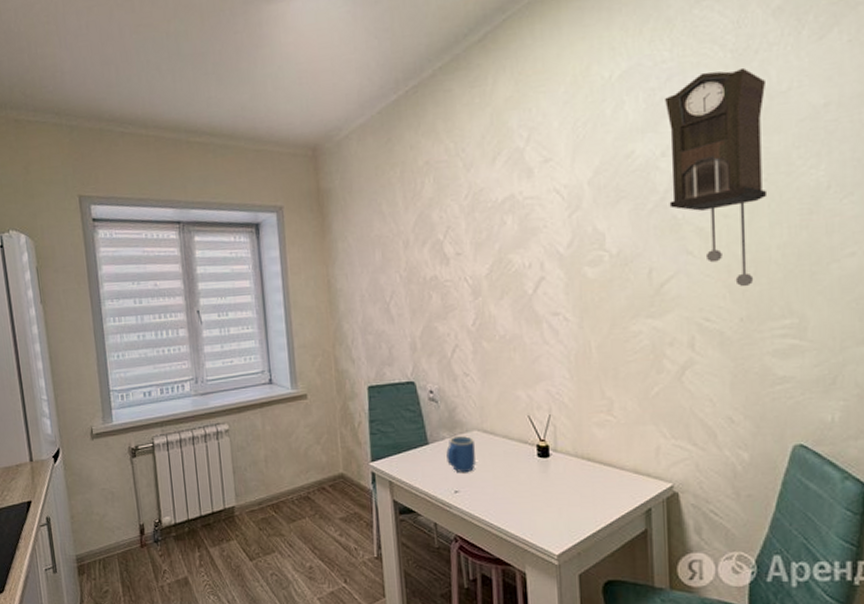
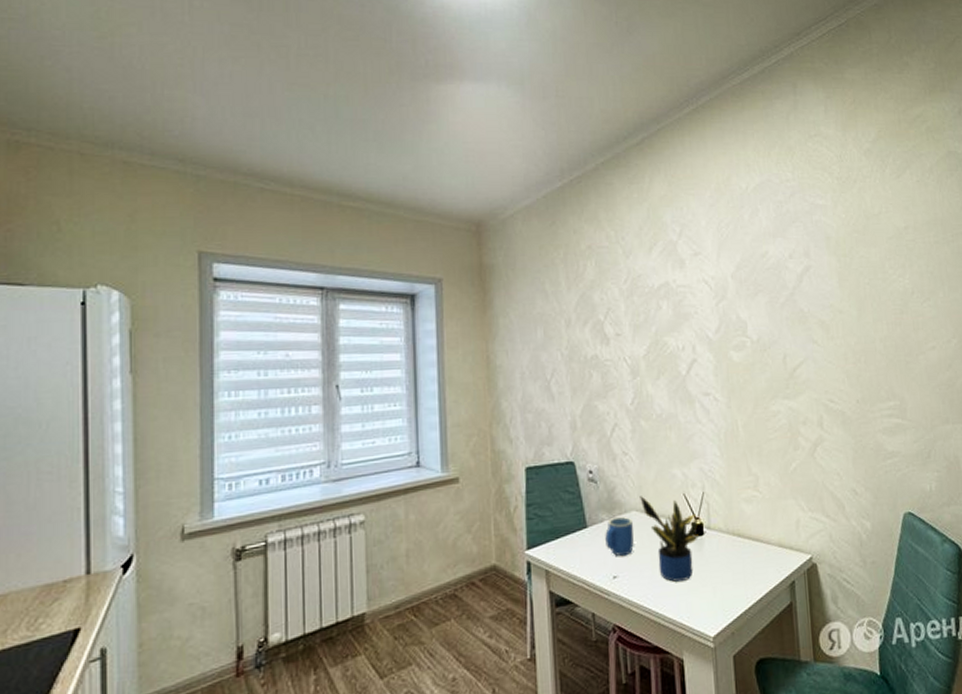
potted plant: none [481,416,544,500] -> present [640,496,699,582]
pendulum clock: present [665,67,768,287] -> none [790,192,870,373]

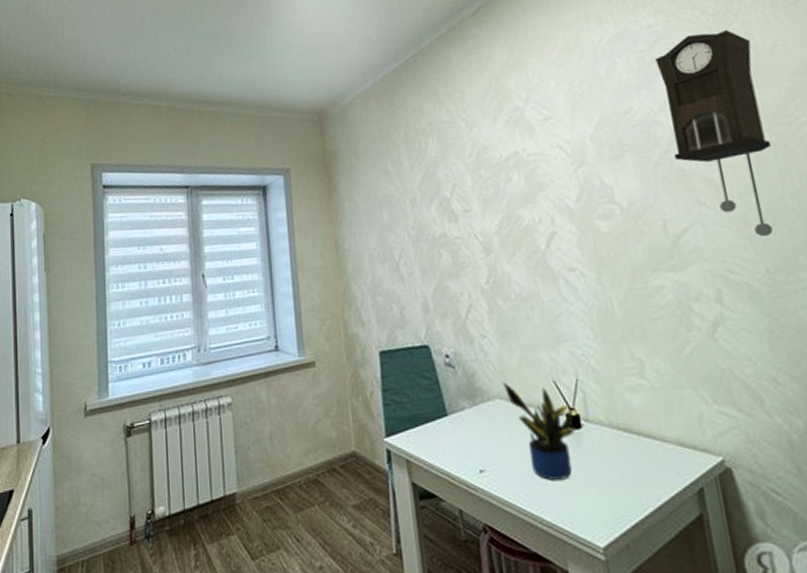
mug: present [605,517,634,557] -> none [467,405,501,449]
pendulum clock: none [790,192,870,373] -> present [655,29,774,237]

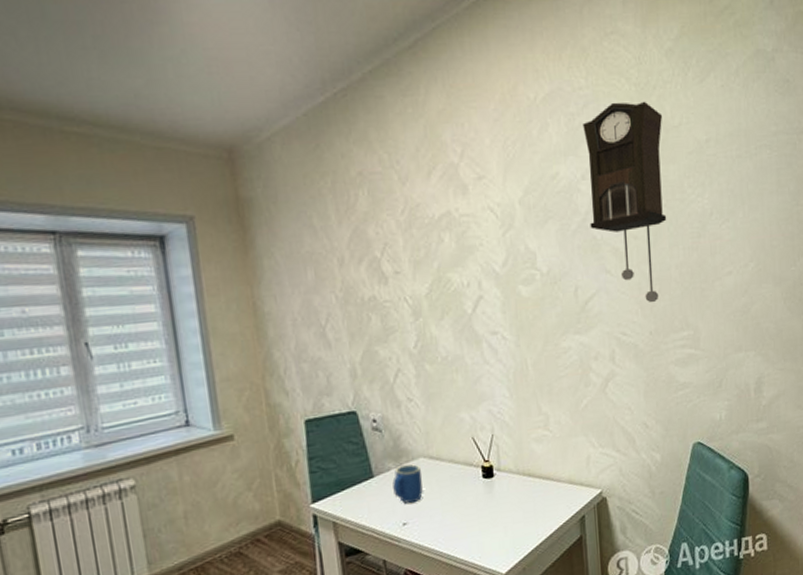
mug: none [467,405,501,449] -> present [392,464,423,504]
potted plant: present [503,383,575,480] -> none [427,442,488,525]

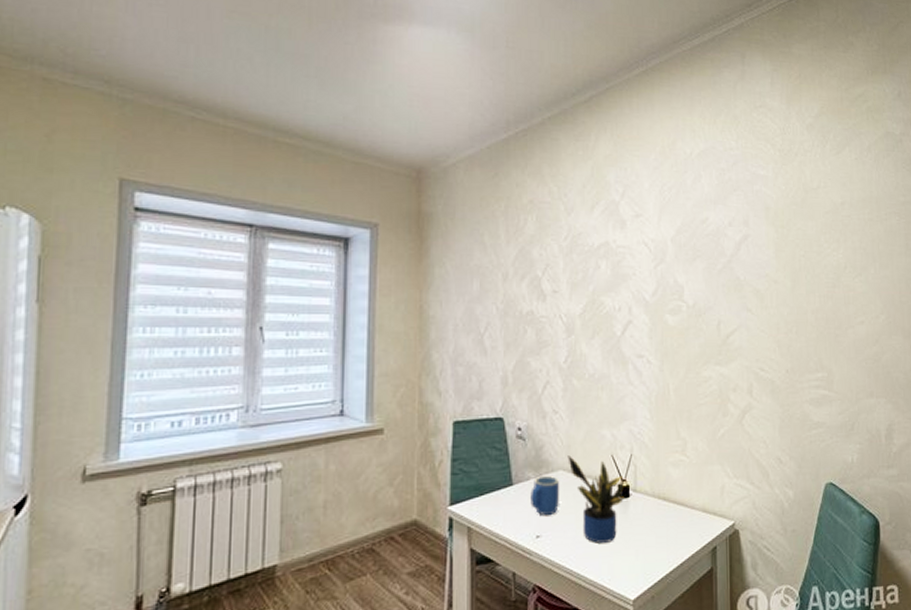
potted plant: none [427,442,488,525] -> present [568,455,625,543]
pendulum clock: present [583,101,667,303] -> none [732,163,805,343]

